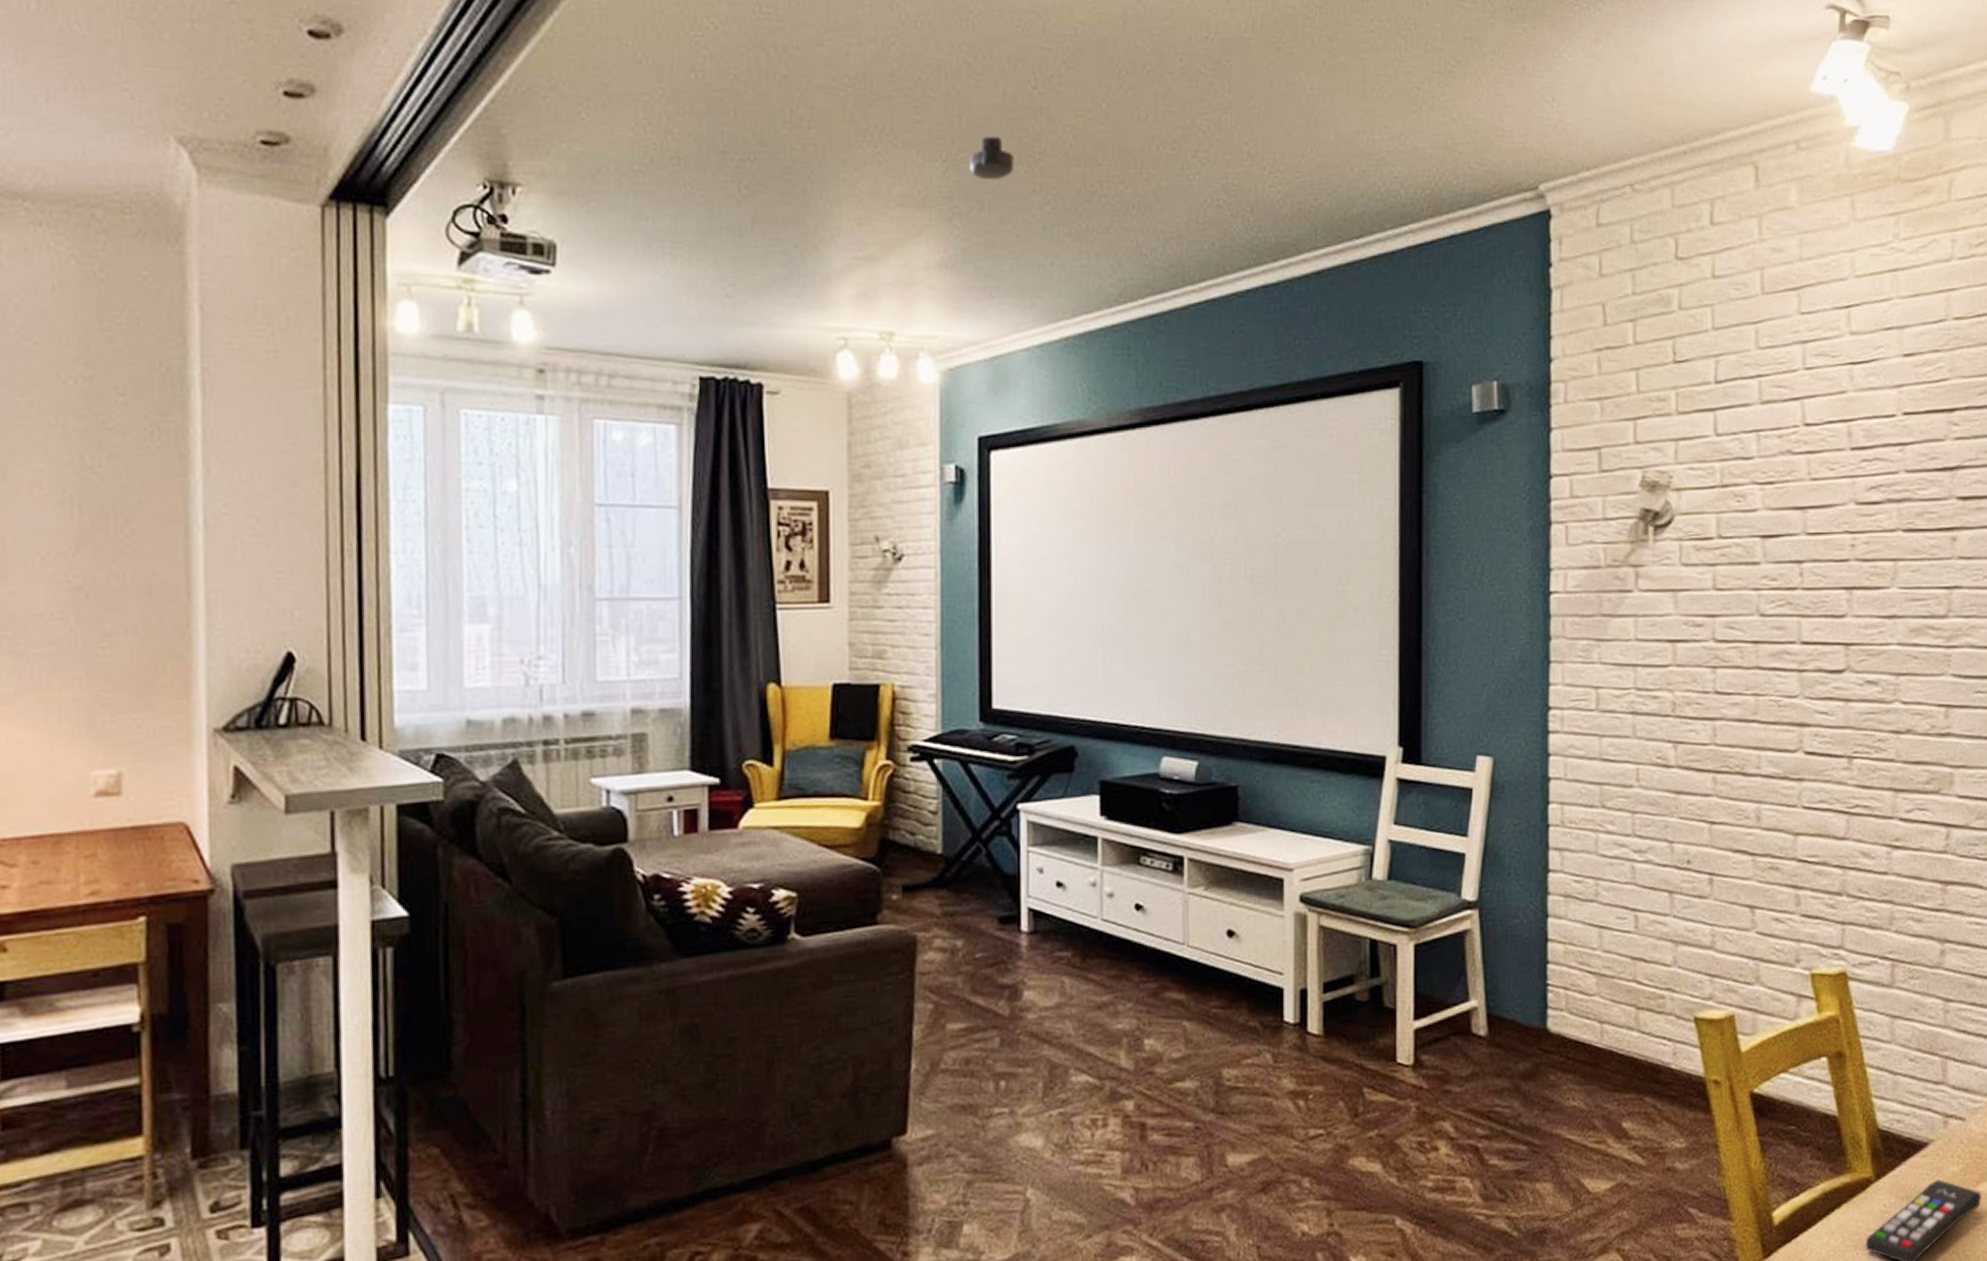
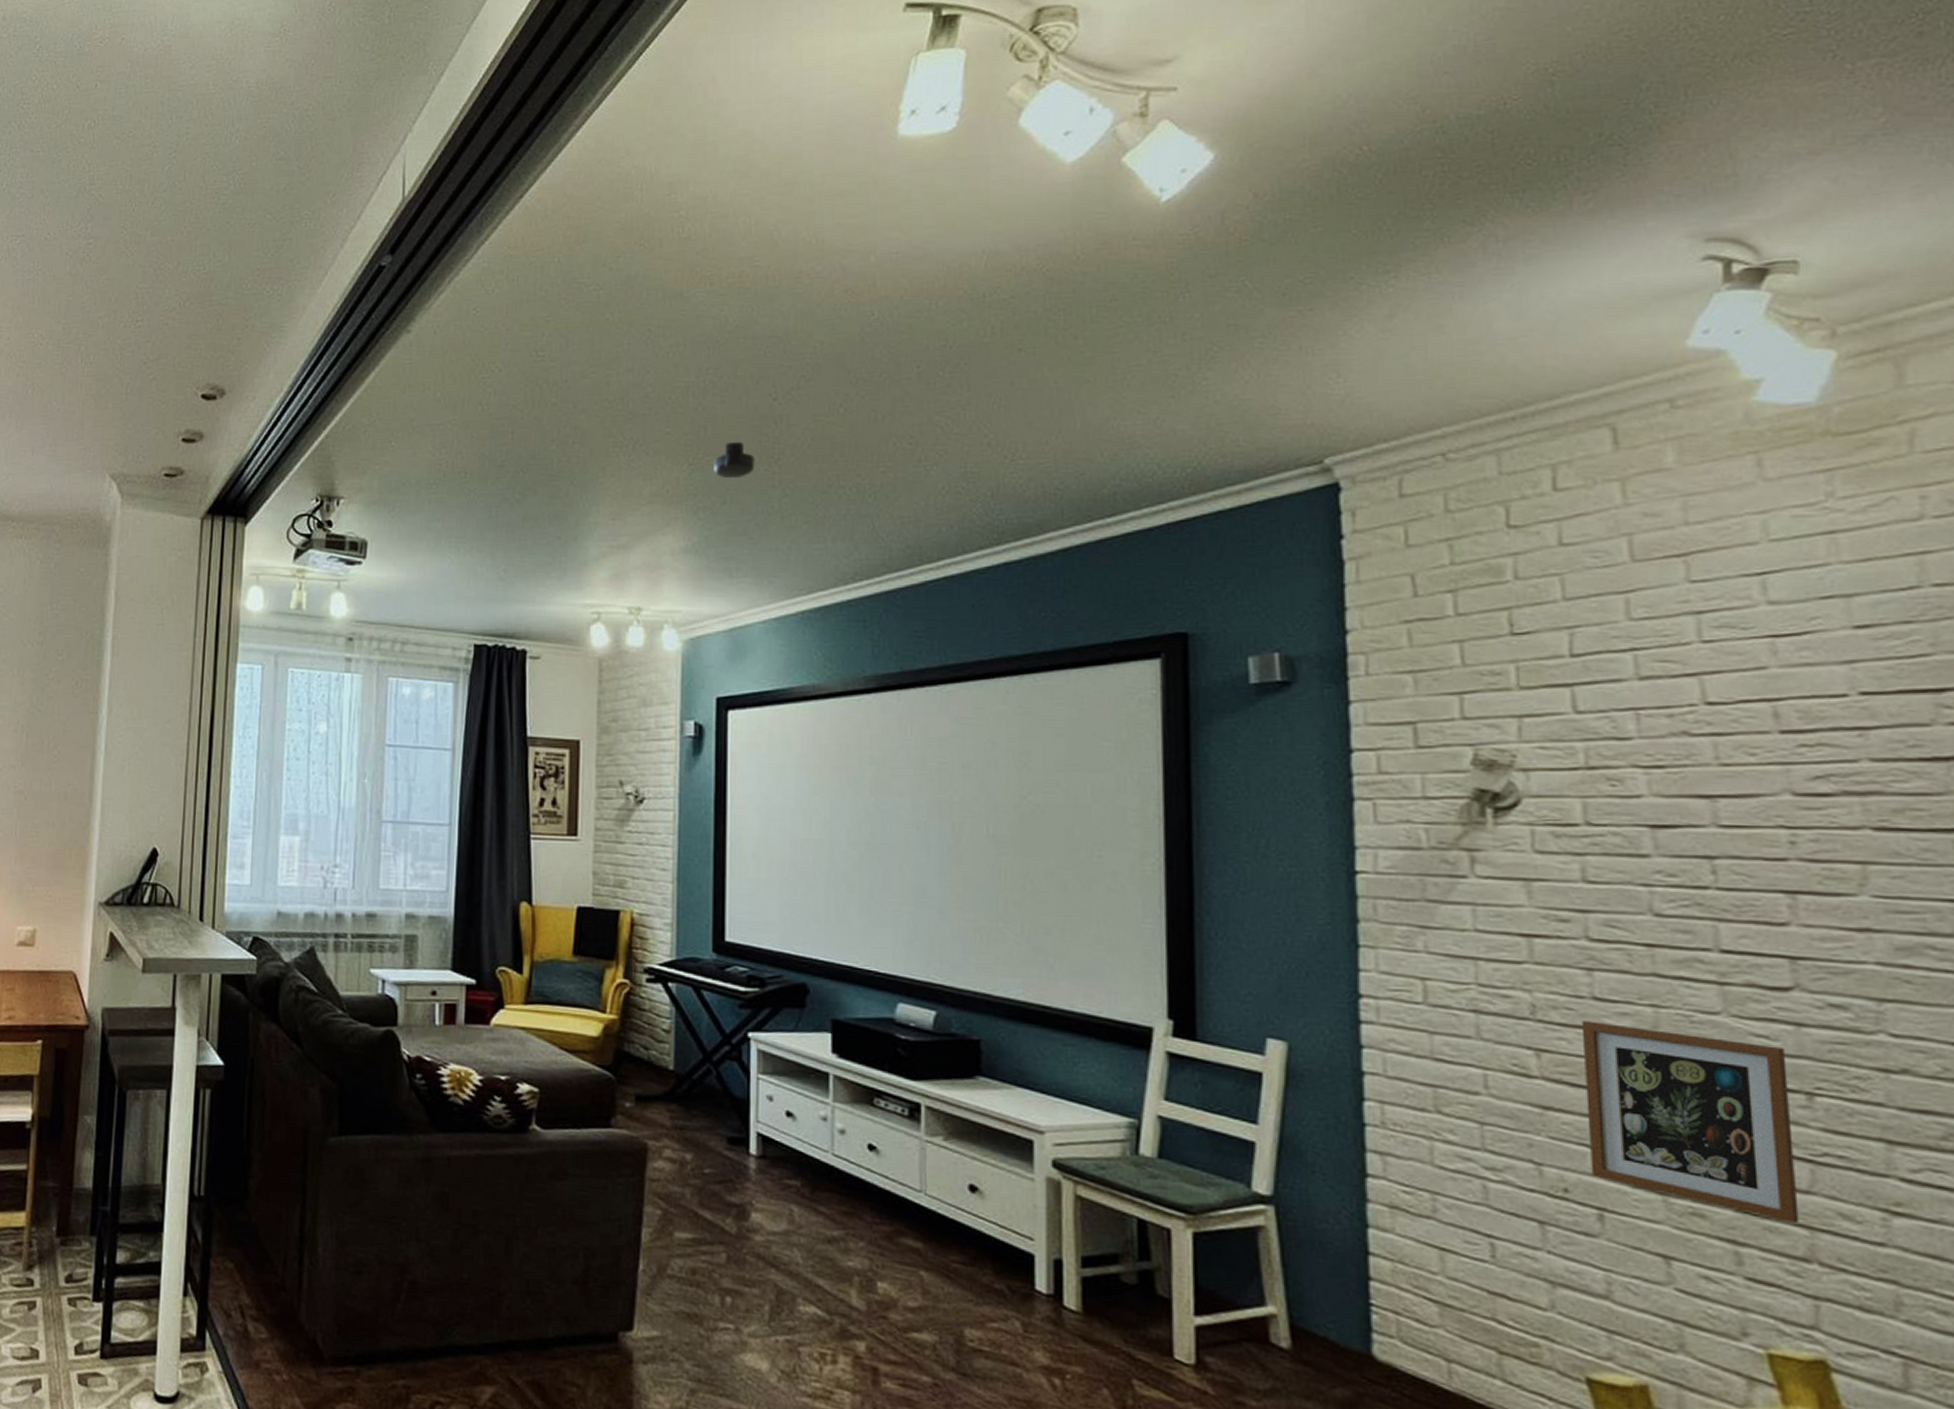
picture frame: none [1706,712,1838,866] -> present [1581,1021,1800,1224]

